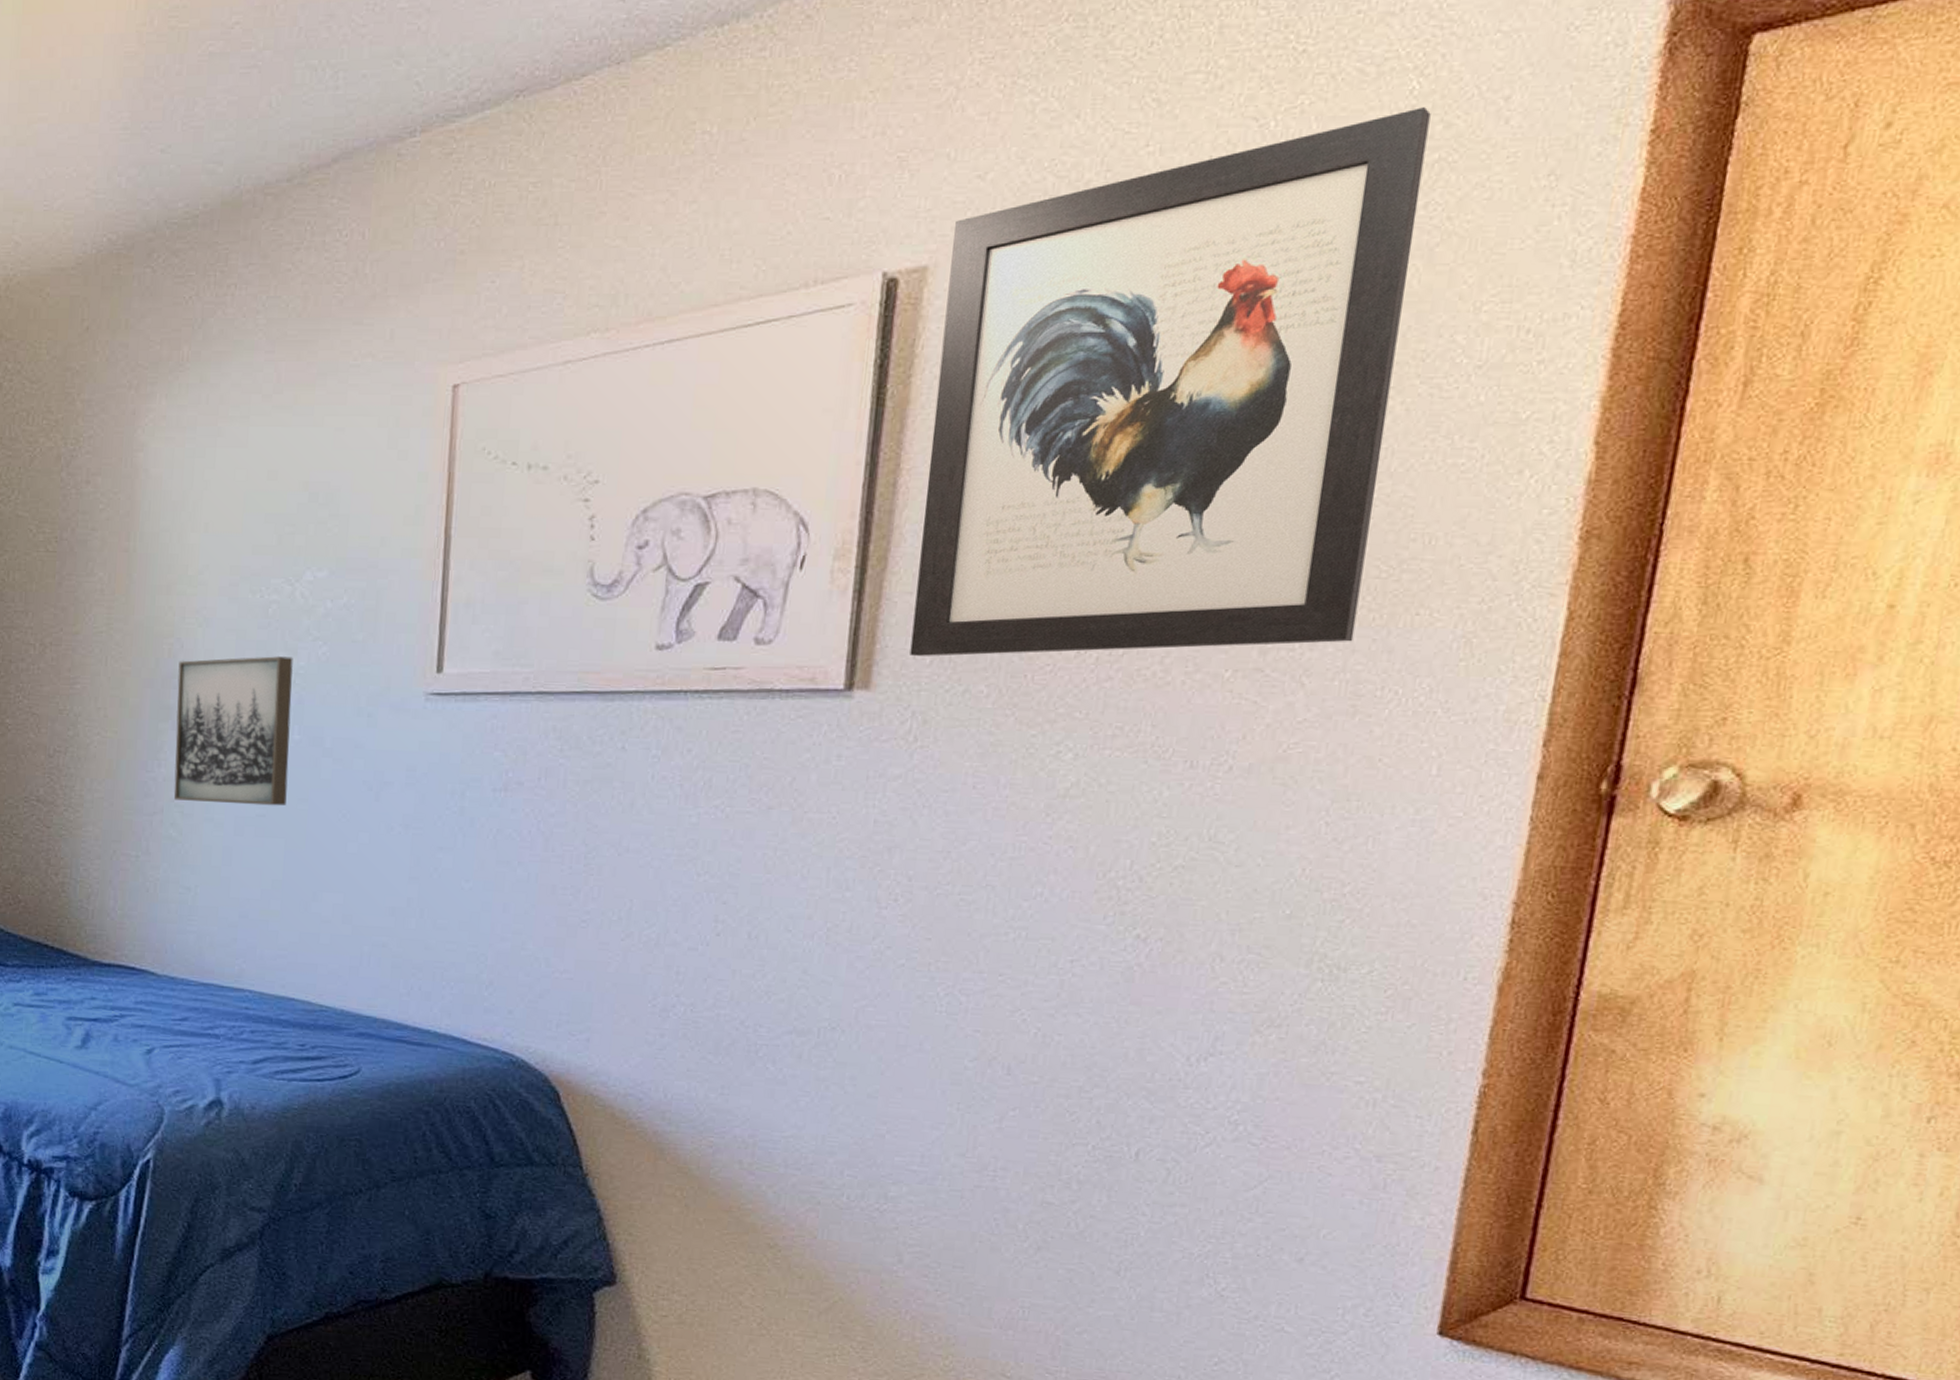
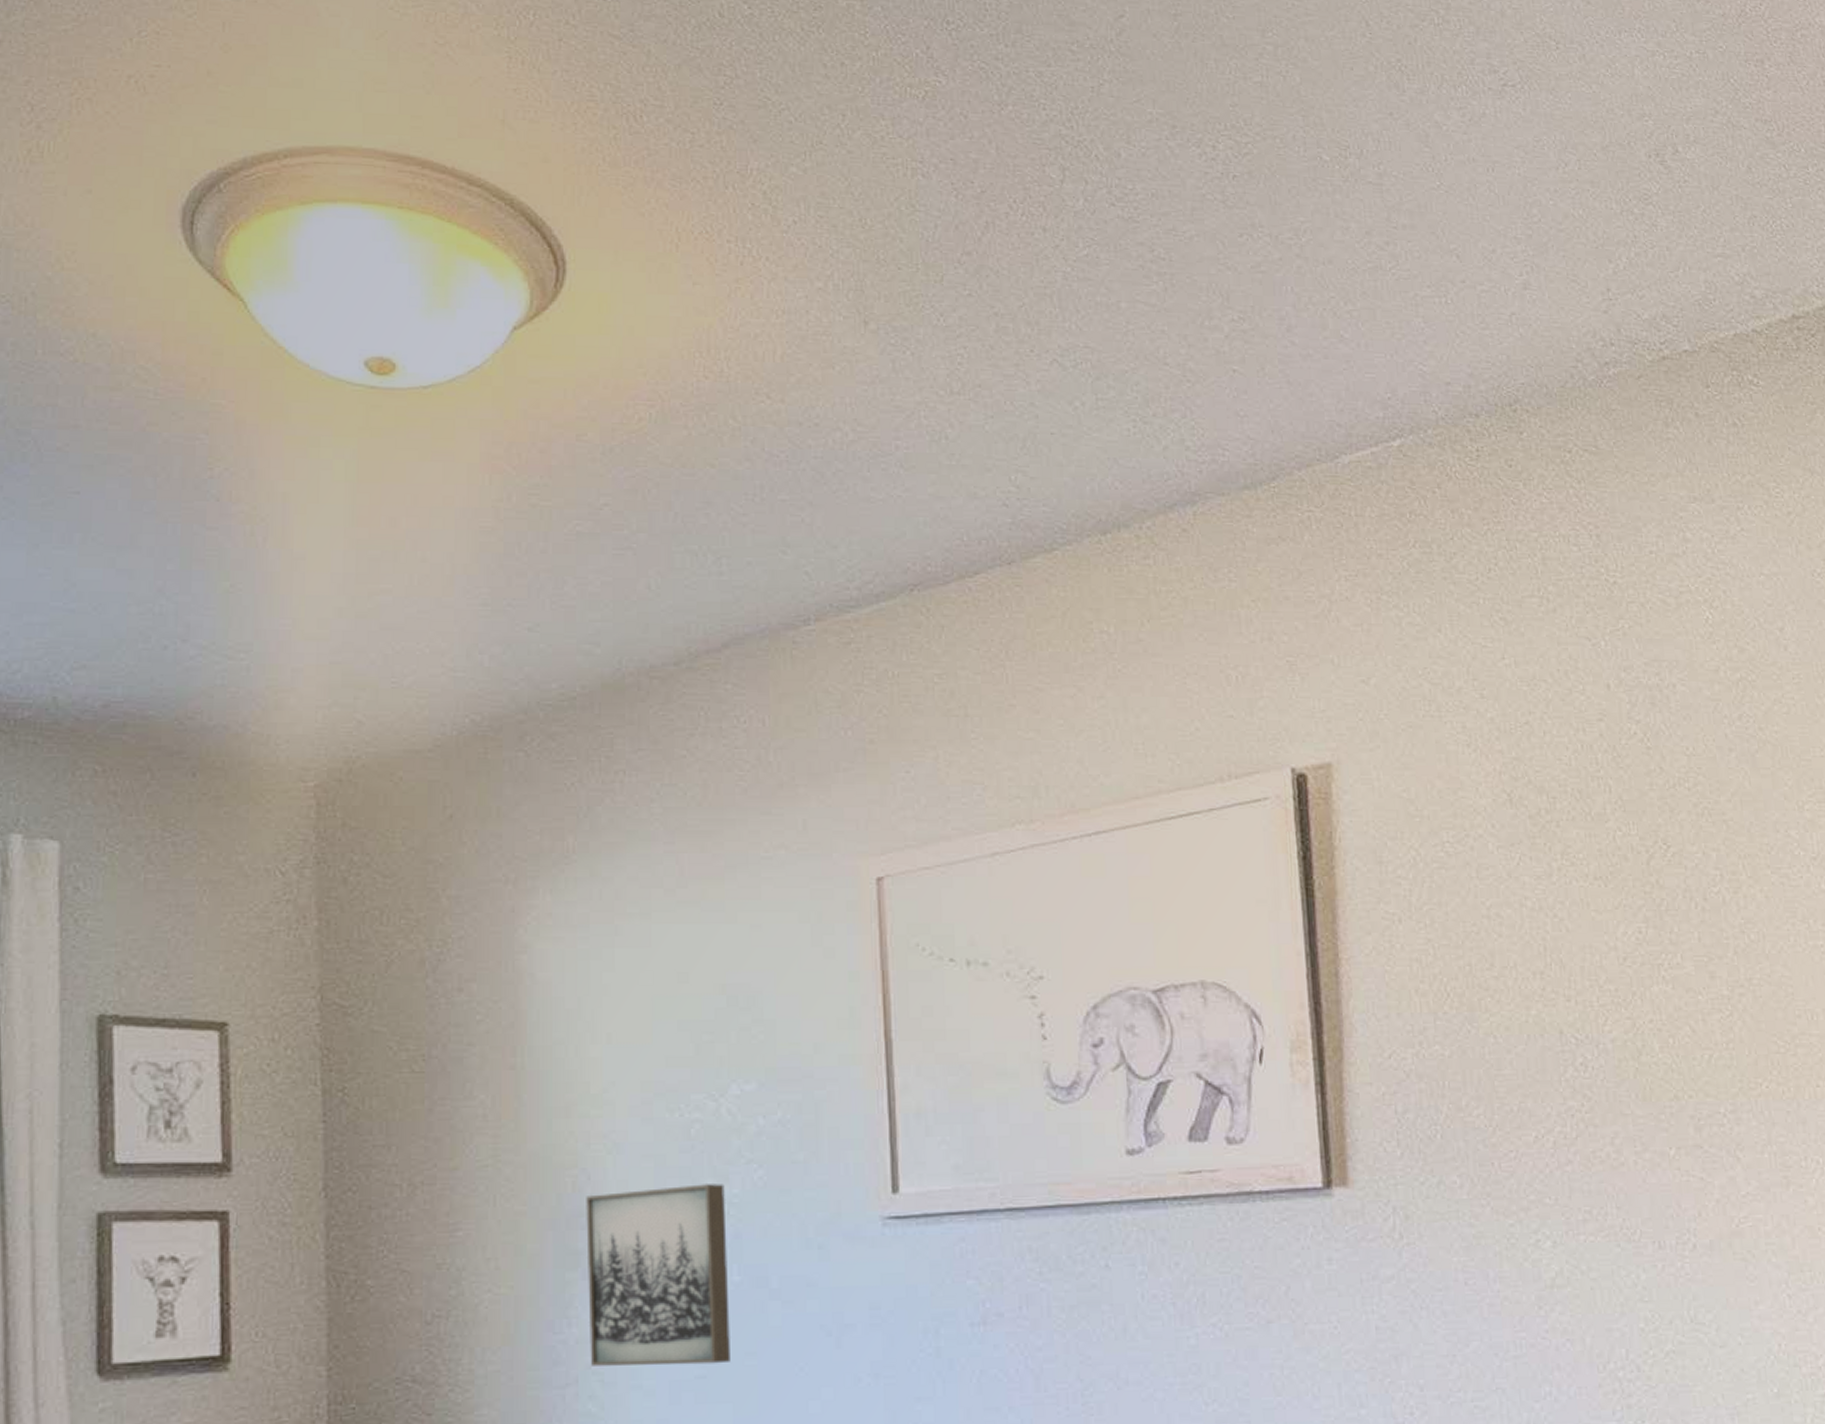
wall art: present [910,107,1431,657] -> none [1350,634,1771,1150]

